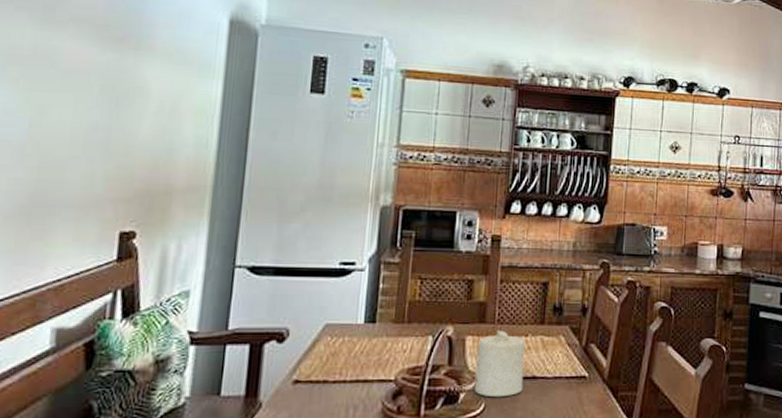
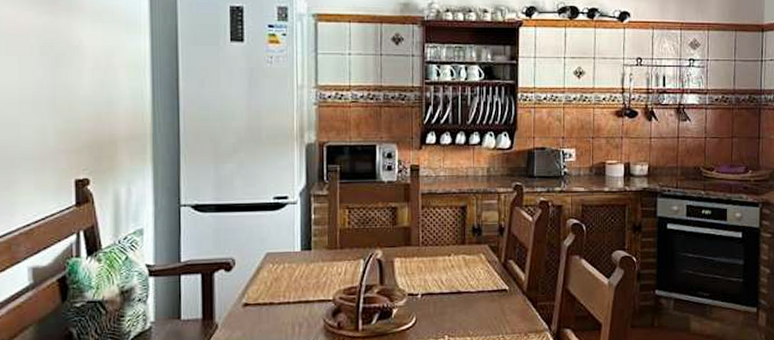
candle: present [474,330,526,398] -> none [405,251,450,312]

